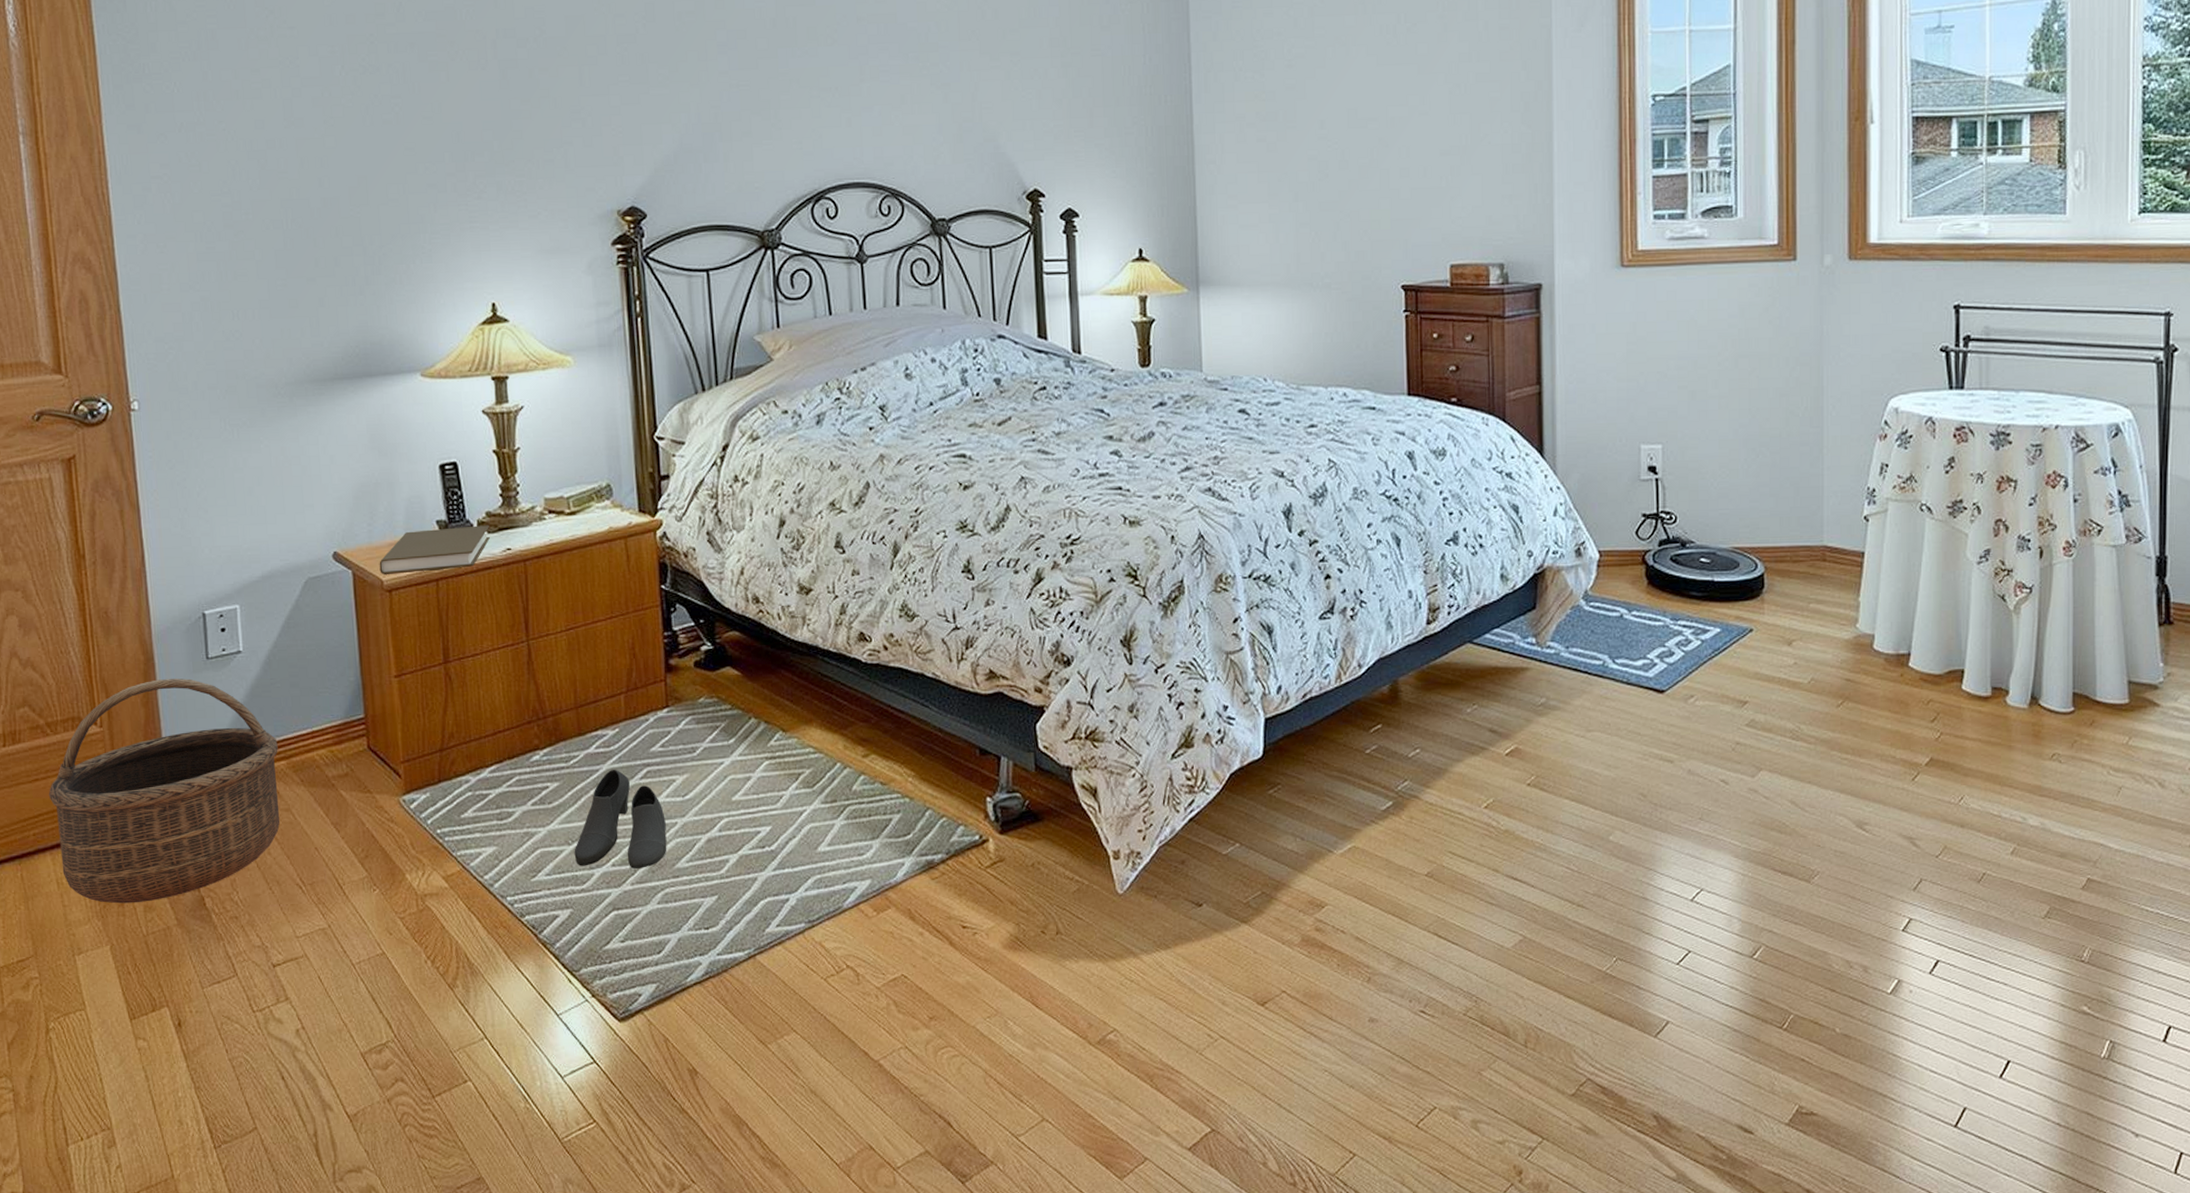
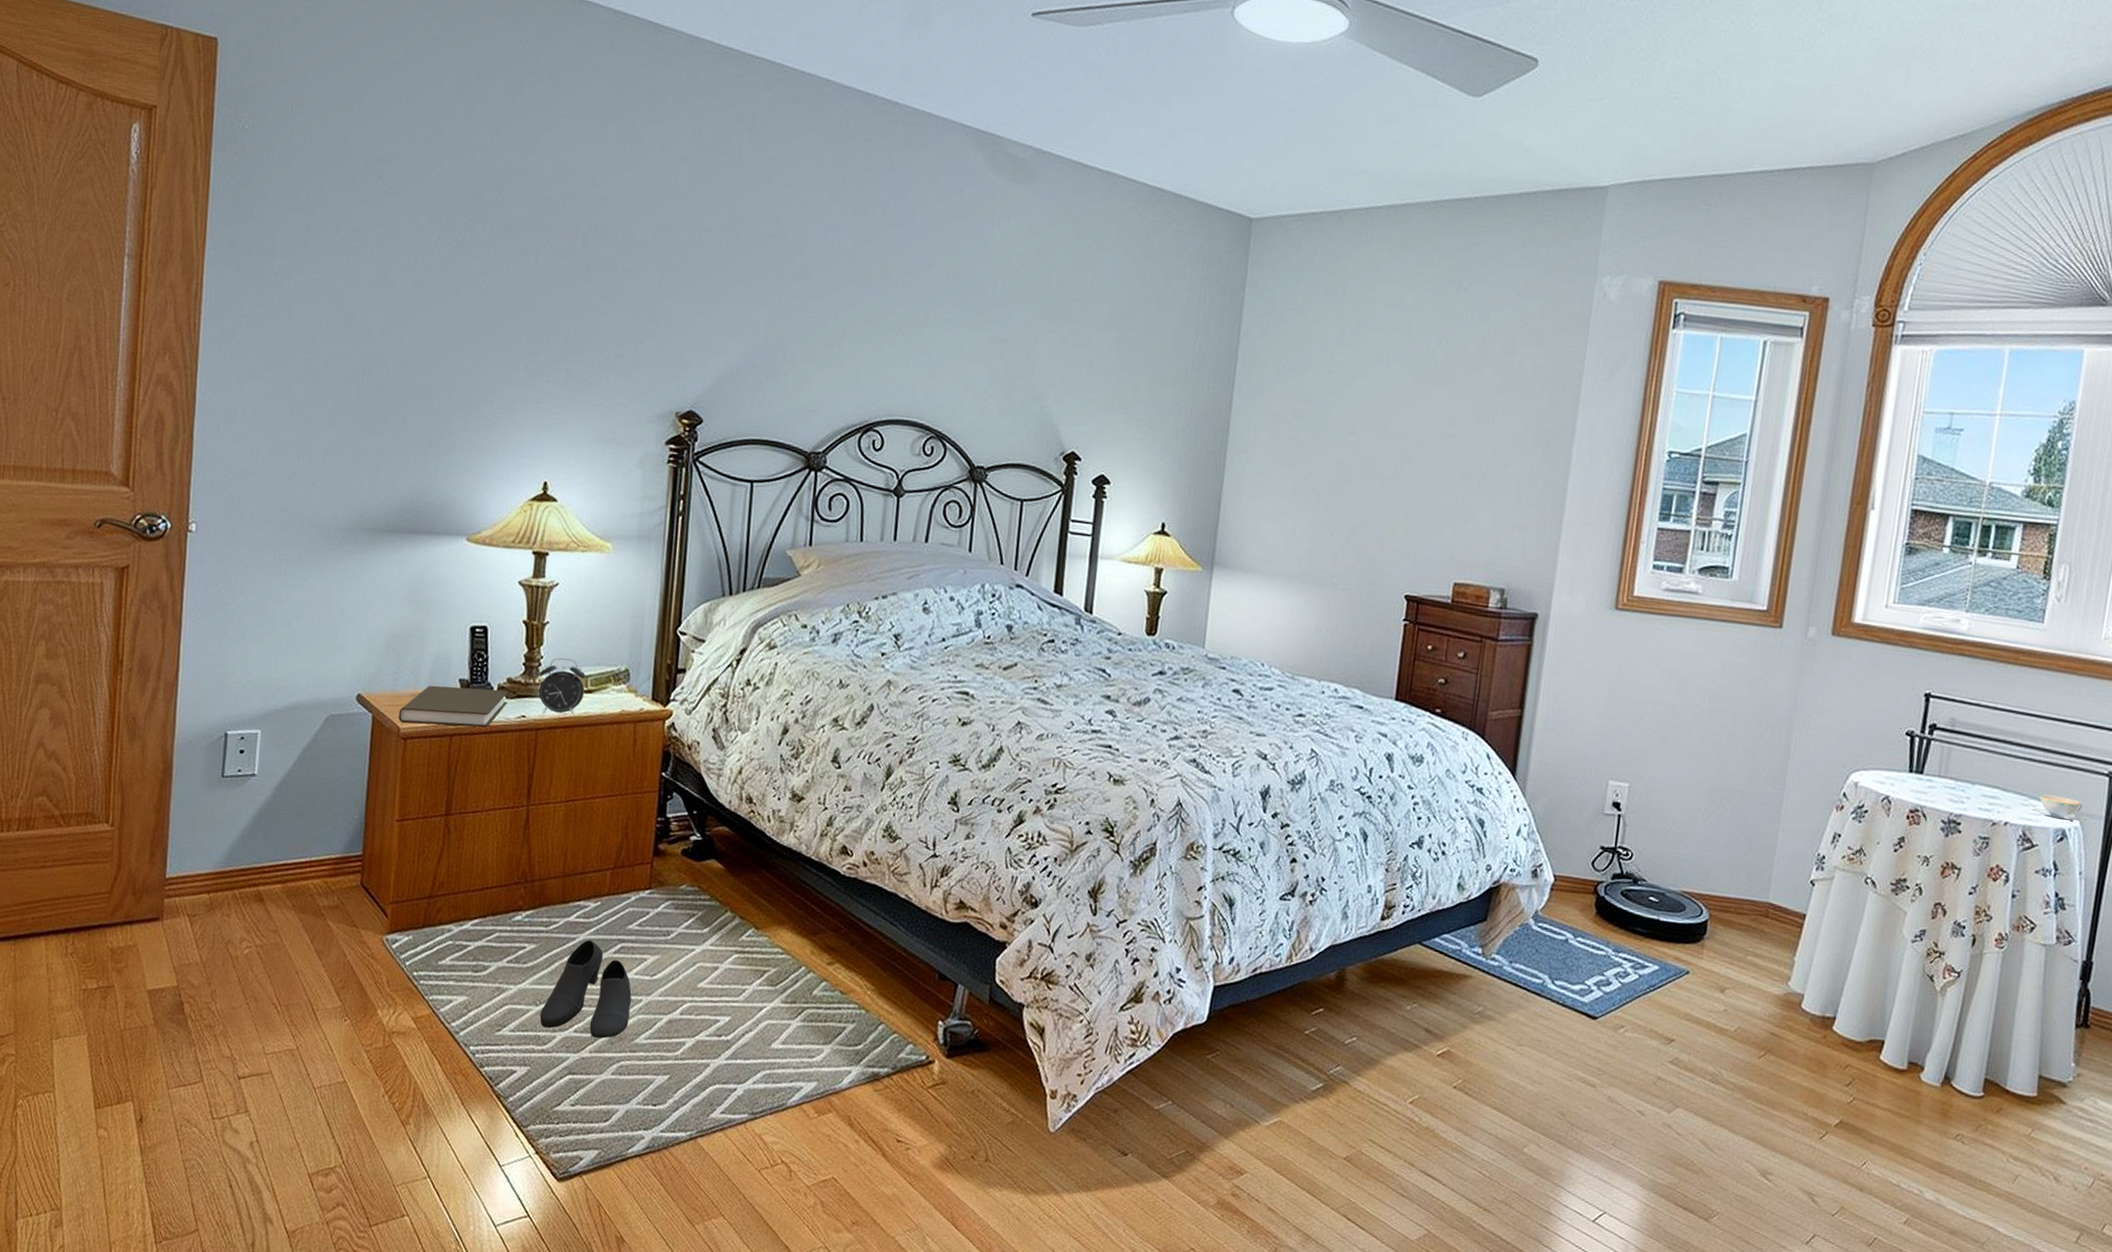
basket: present [48,678,281,904] -> none [52,789,276,999]
alarm clock: none [518,482,569,543] -> present [538,657,586,715]
teacup: none [2079,390,2138,415] -> present [2030,794,2086,822]

